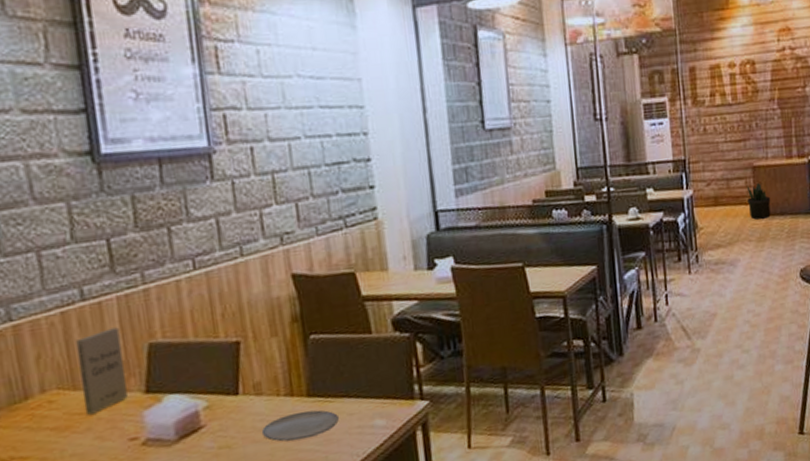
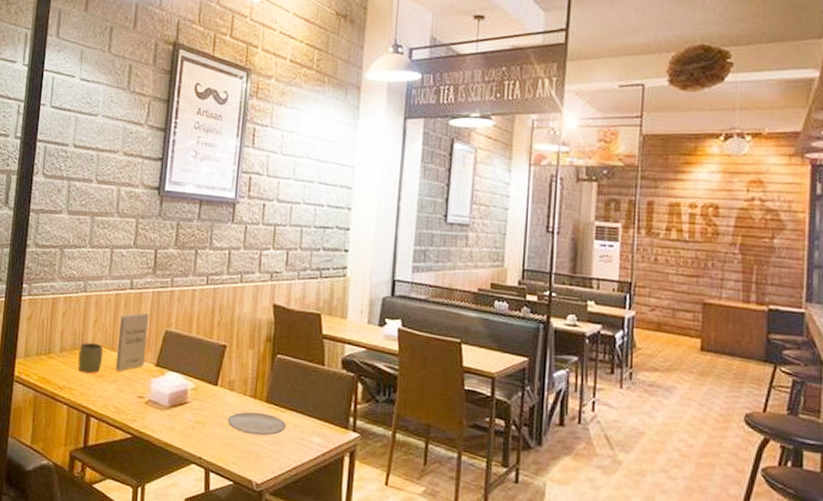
mug: none [22,386,64,431] -> present [77,343,104,373]
planter: present [746,183,771,220] -> none [693,319,720,355]

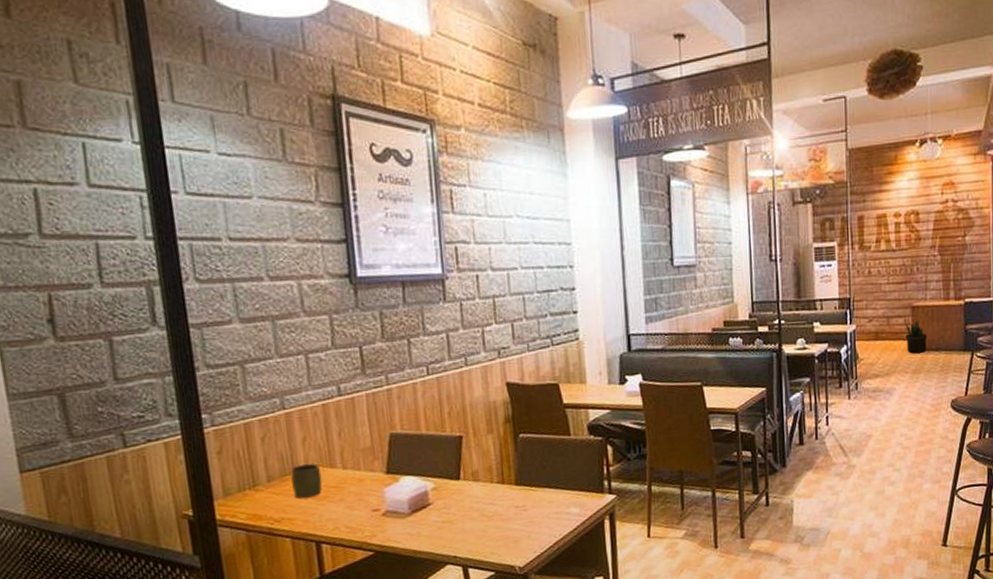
book: present [115,313,149,371] -> none [333,419,372,488]
plate: present [227,412,287,436] -> none [477,496,542,521]
planter: none [693,319,720,355] -> present [905,321,927,354]

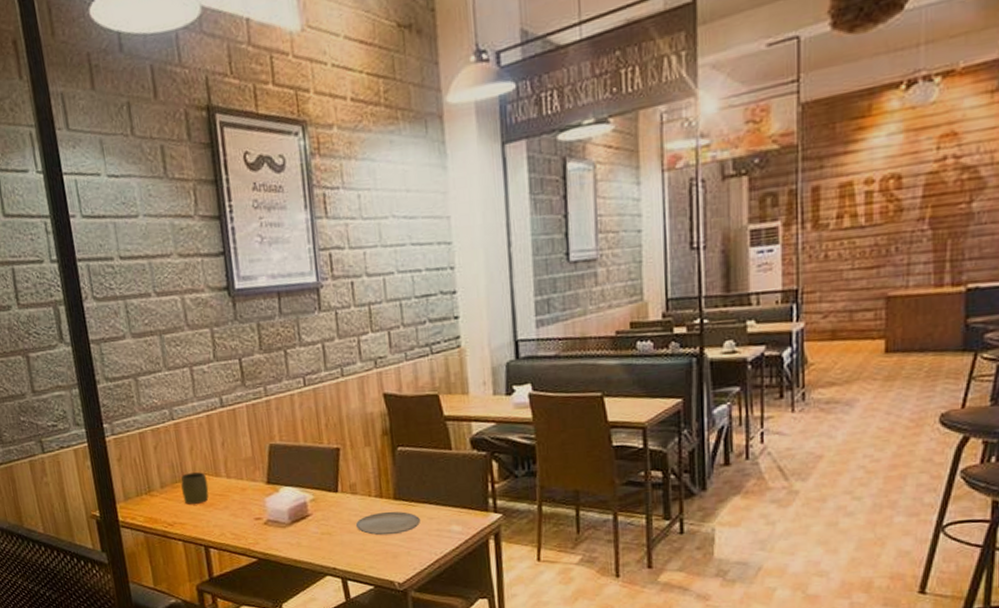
plate: none [477,496,542,521] -> present [355,511,421,536]
planter: present [905,321,927,354] -> none [875,315,908,356]

